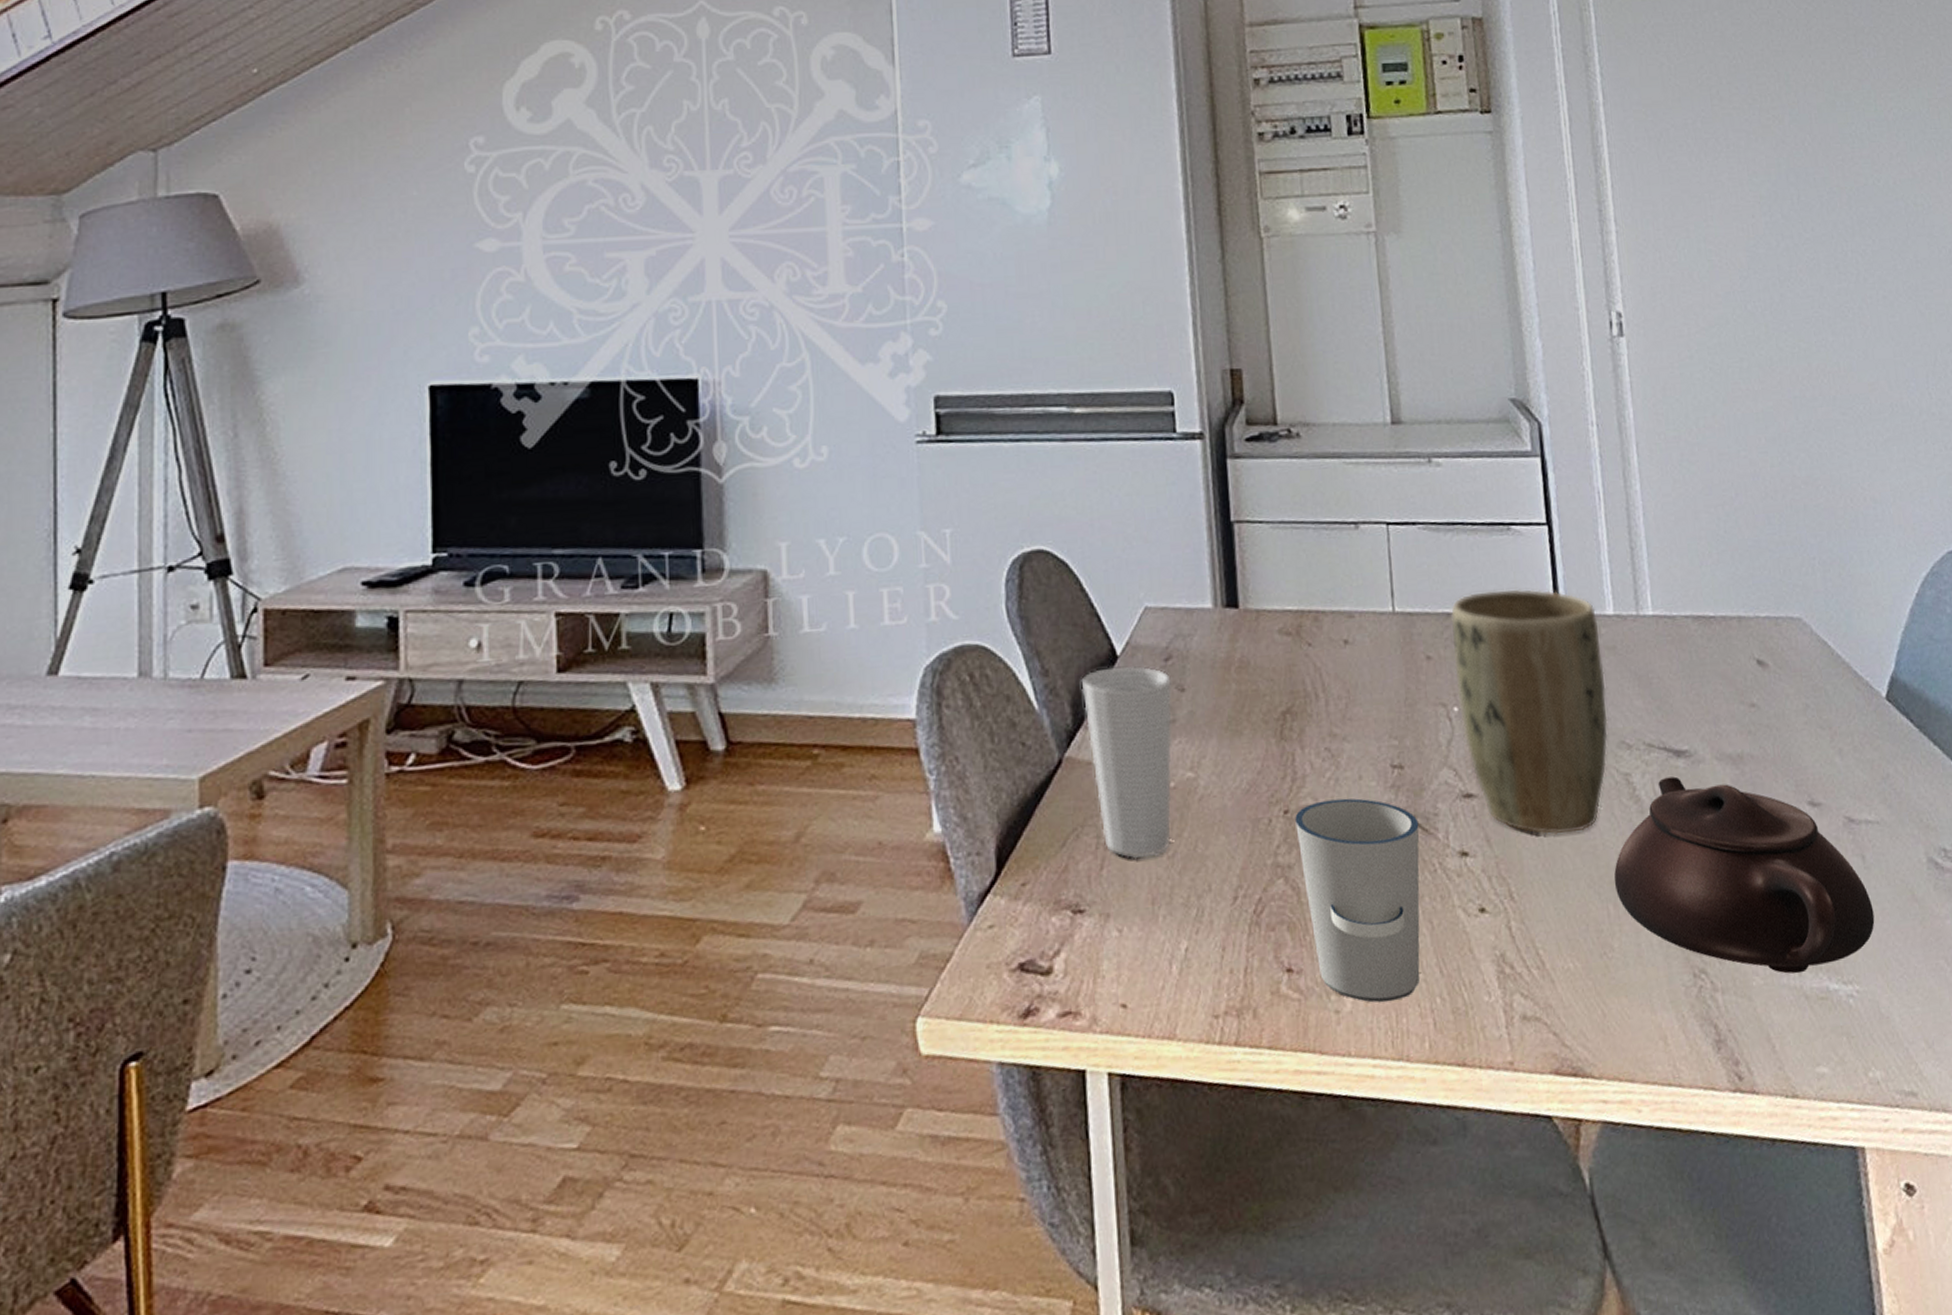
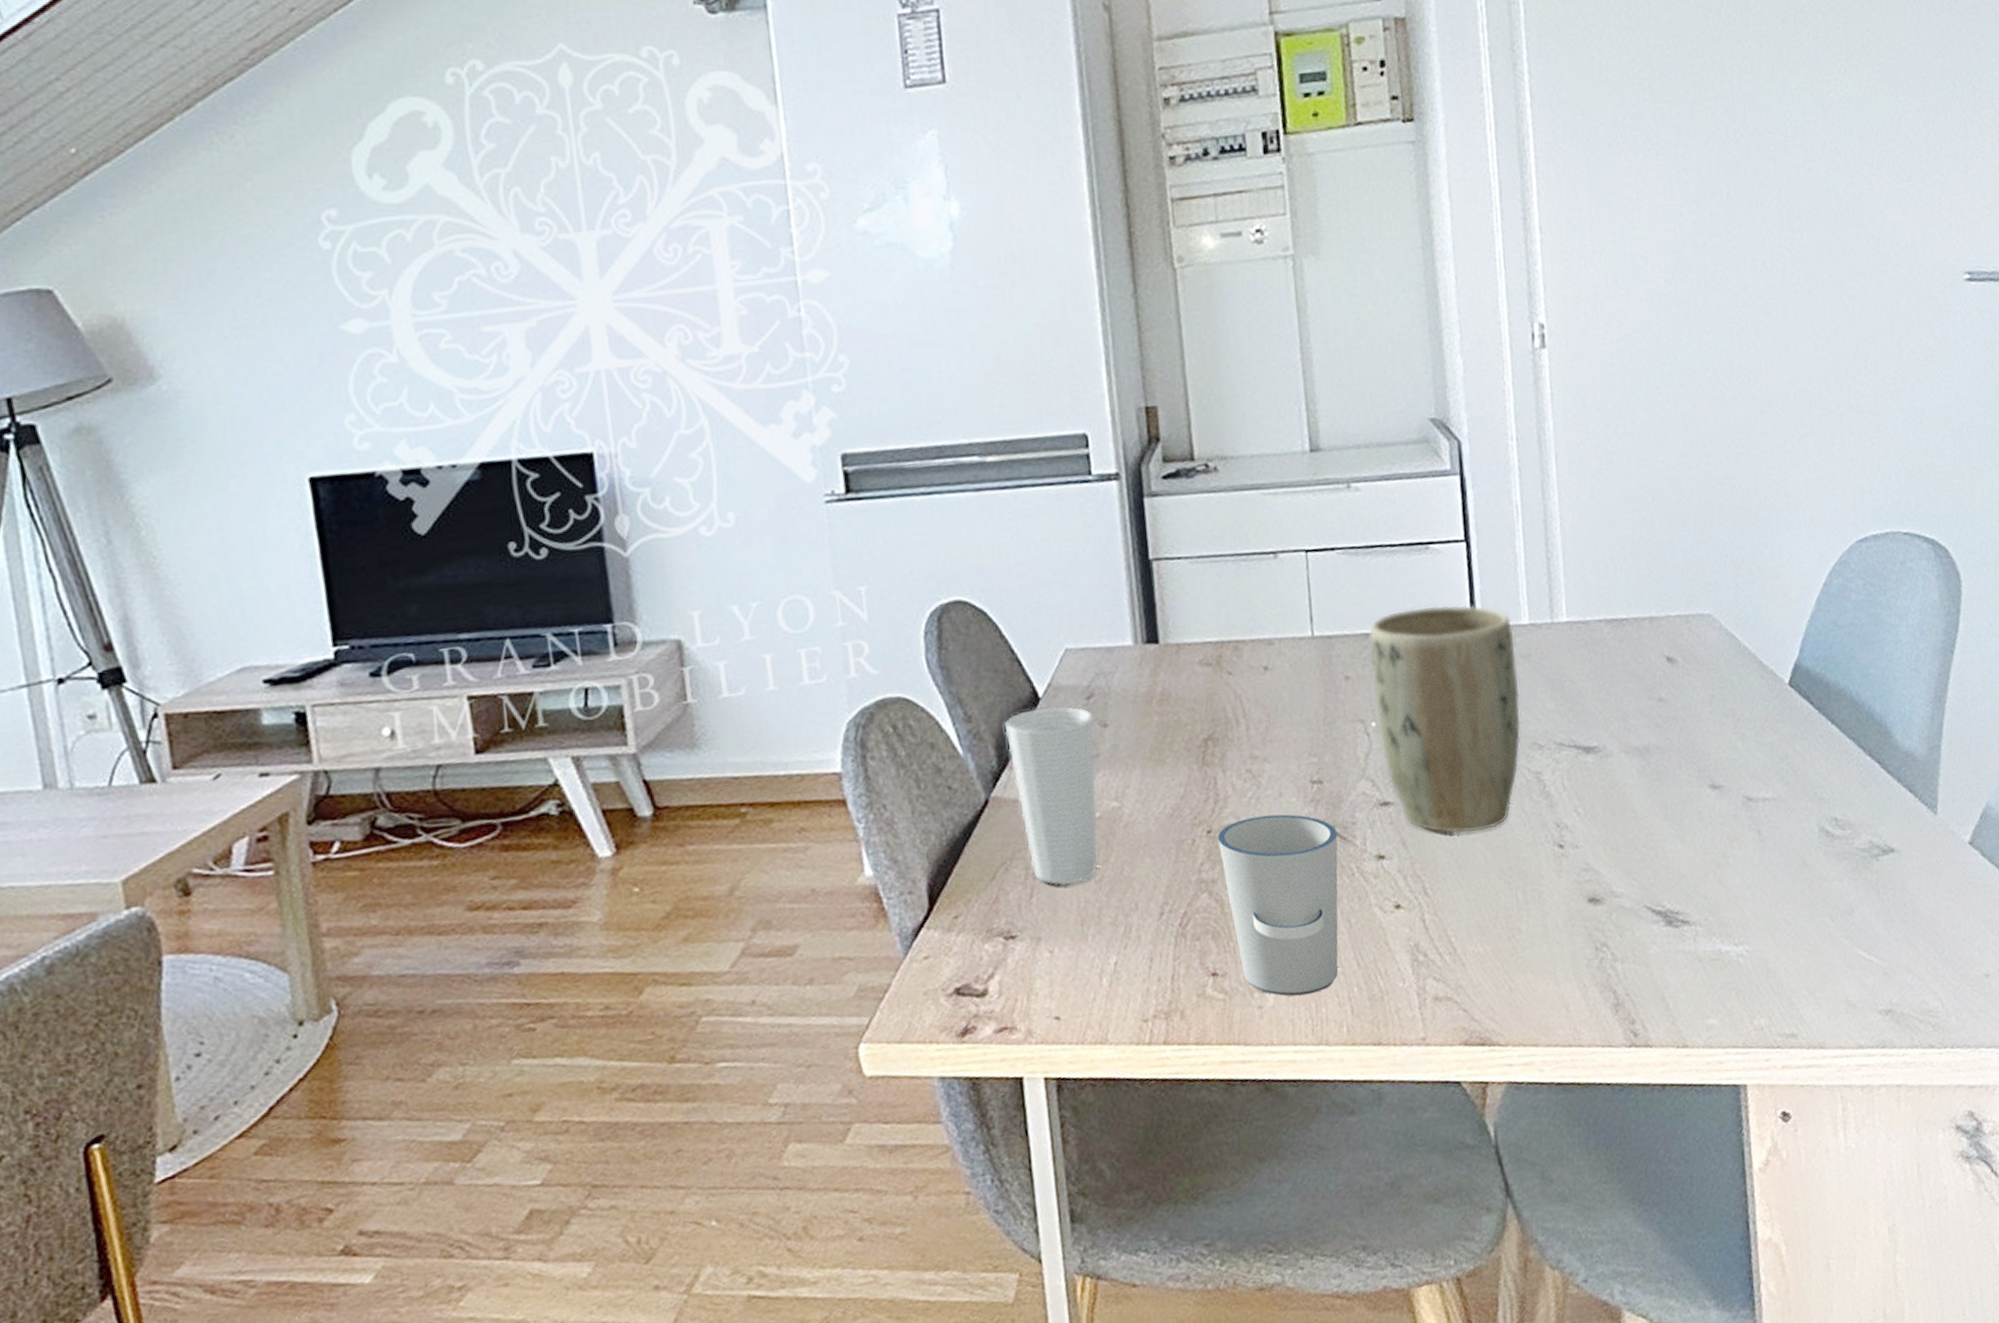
teapot: present [1614,776,1875,974] -> none [1523,771,1767,941]

